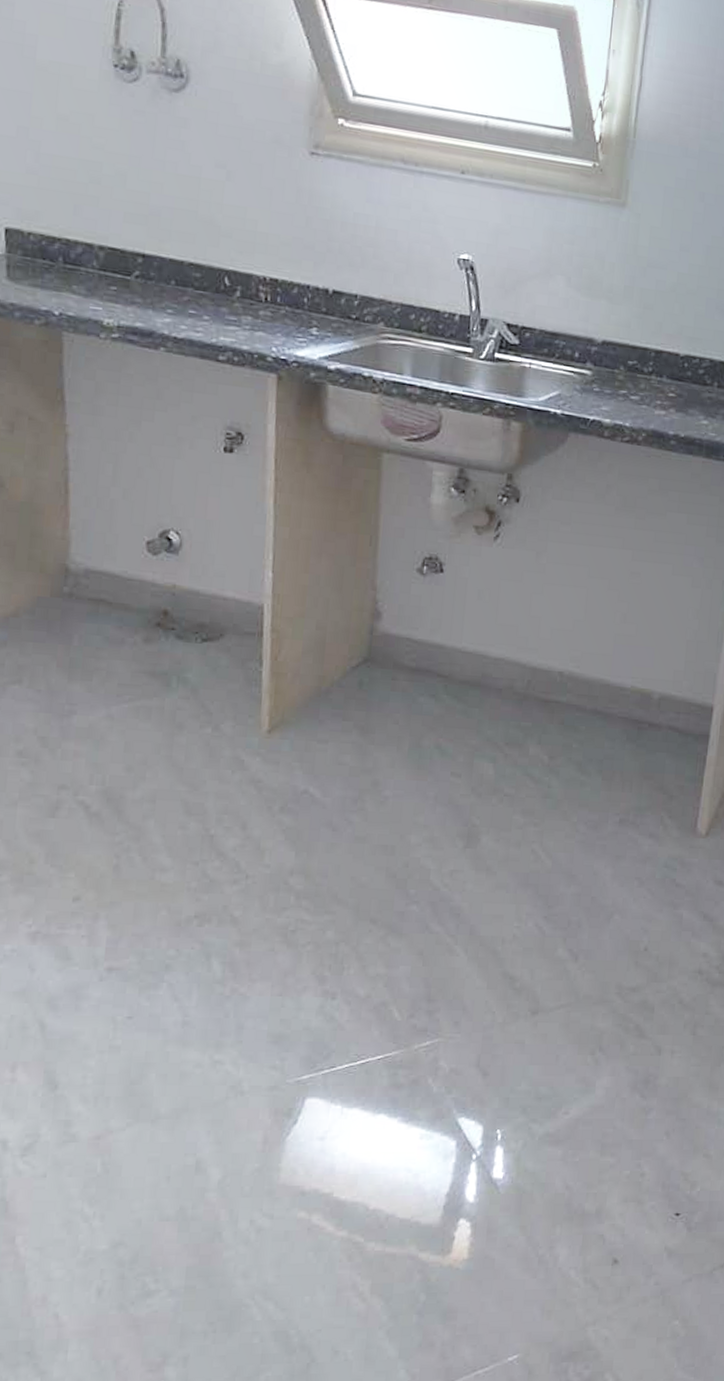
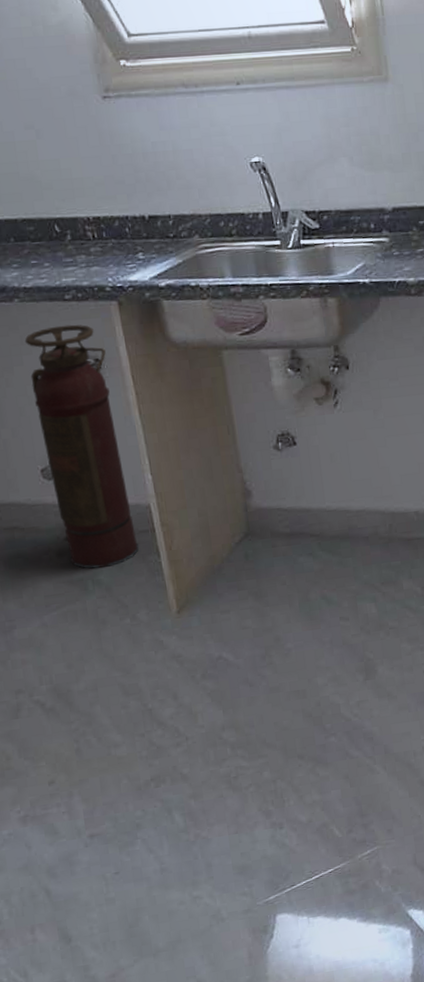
fire extinguisher: none [156,386,251,665] -> present [24,324,140,569]

